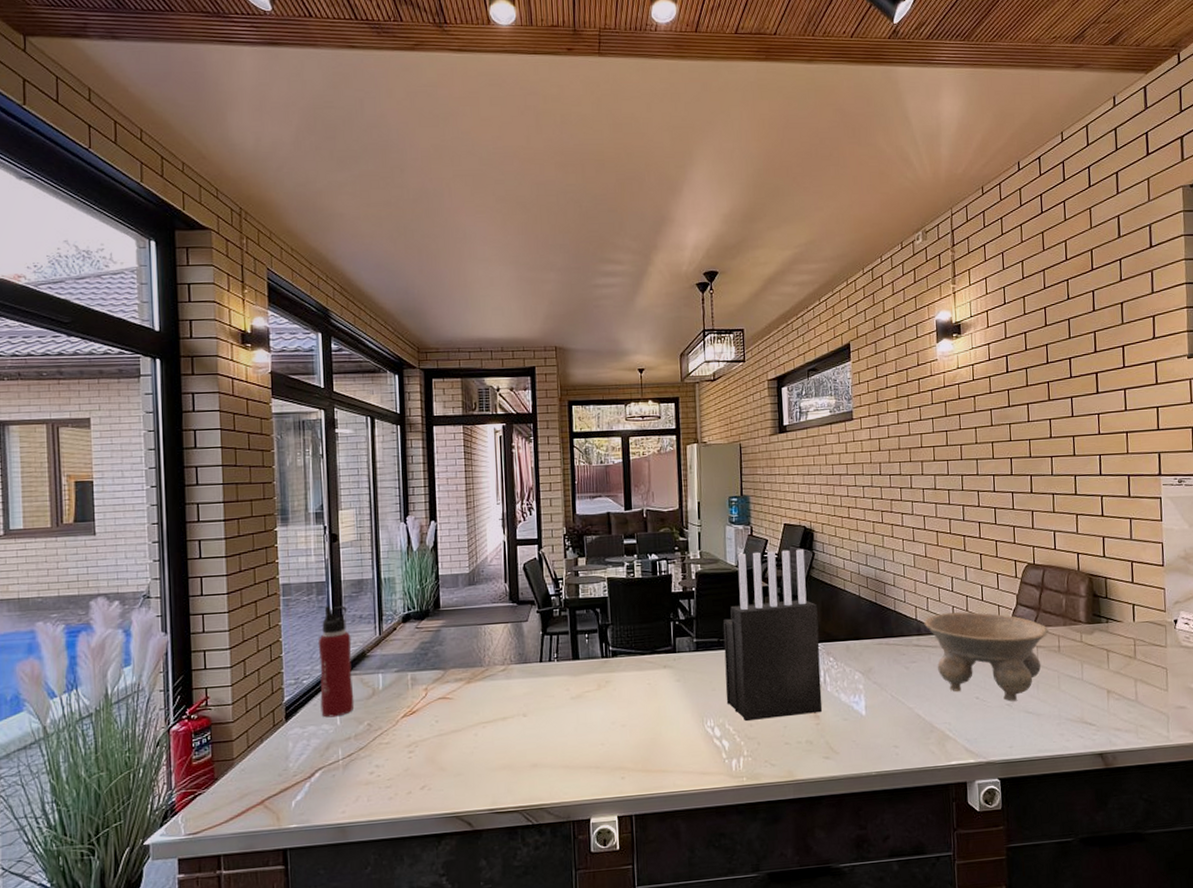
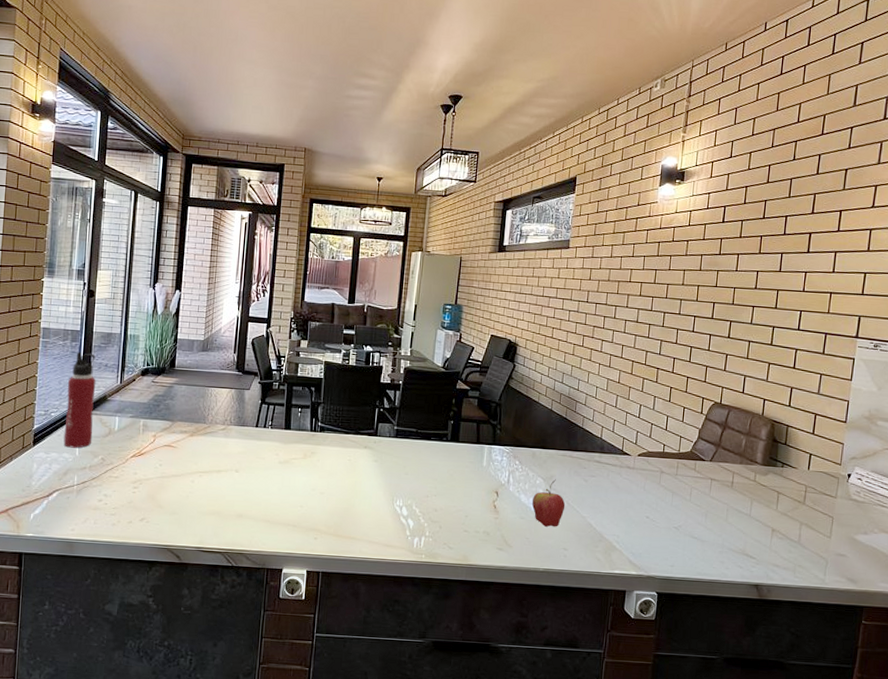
knife block: present [723,549,822,722] -> none [416,356,511,509]
fruit: none [854,672,890,725] -> present [532,479,566,527]
bowl: present [924,611,1049,702] -> none [608,436,726,526]

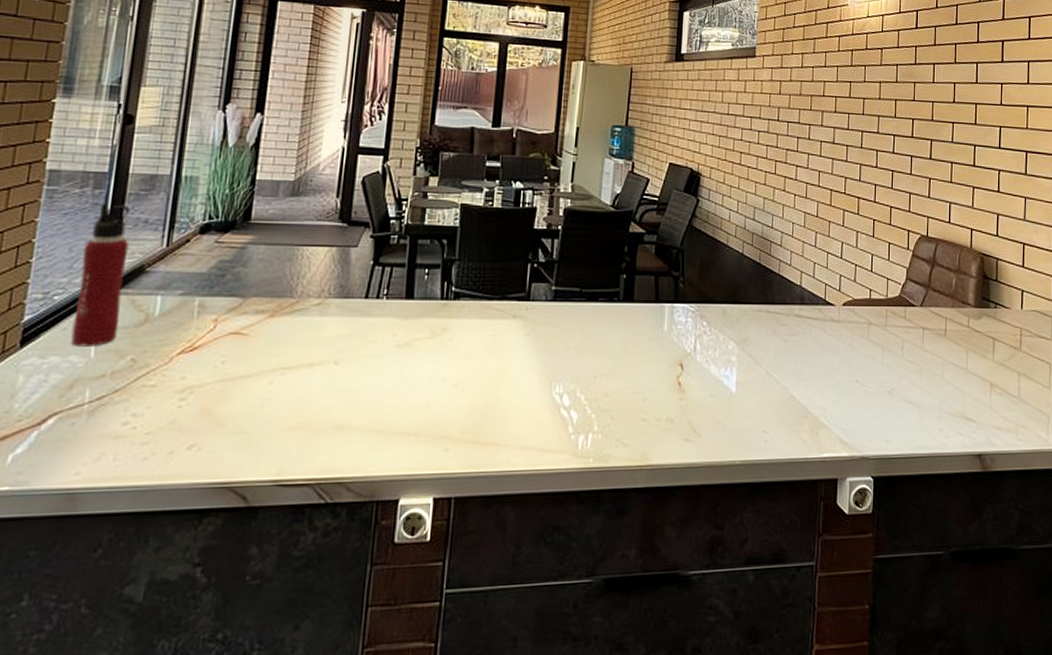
fruit: present [532,479,566,527] -> none [724,342,763,405]

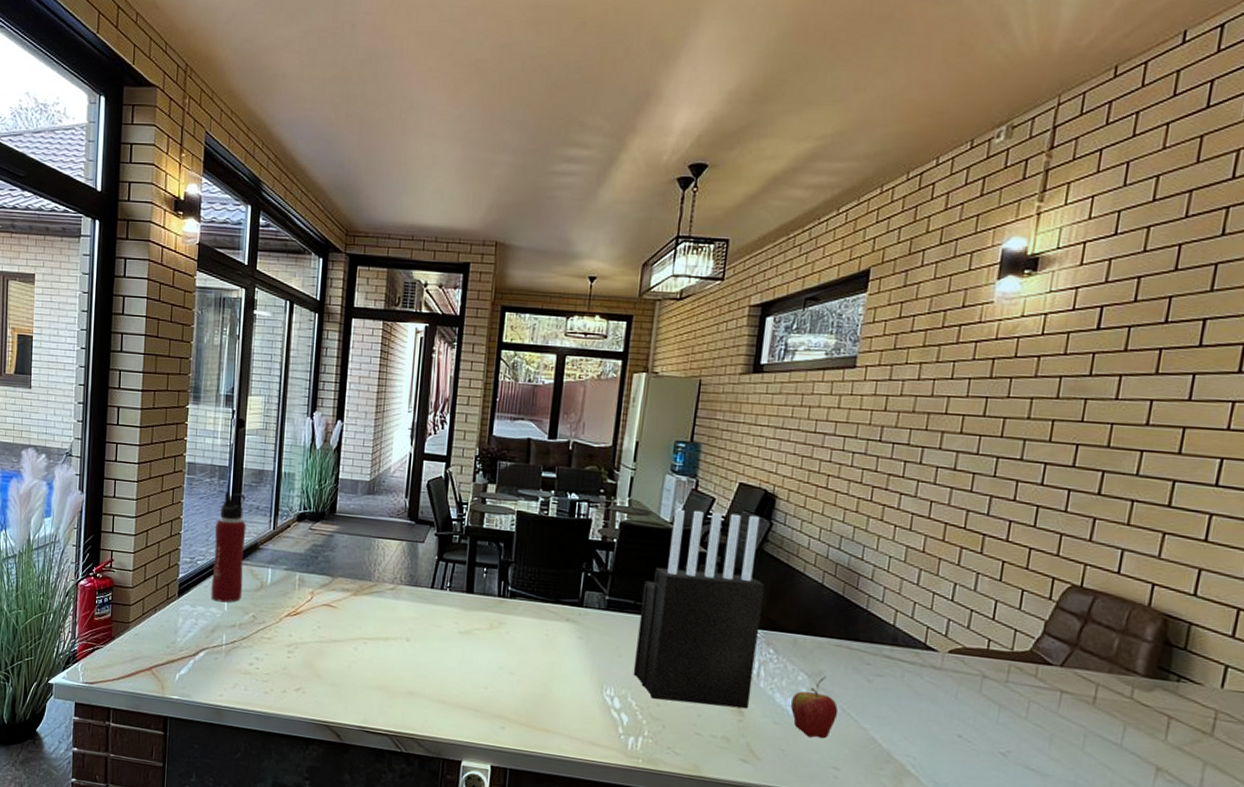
knife block: none [581,191,695,390] -> present [633,508,765,709]
fruit: none [724,342,763,405] -> present [791,676,839,739]

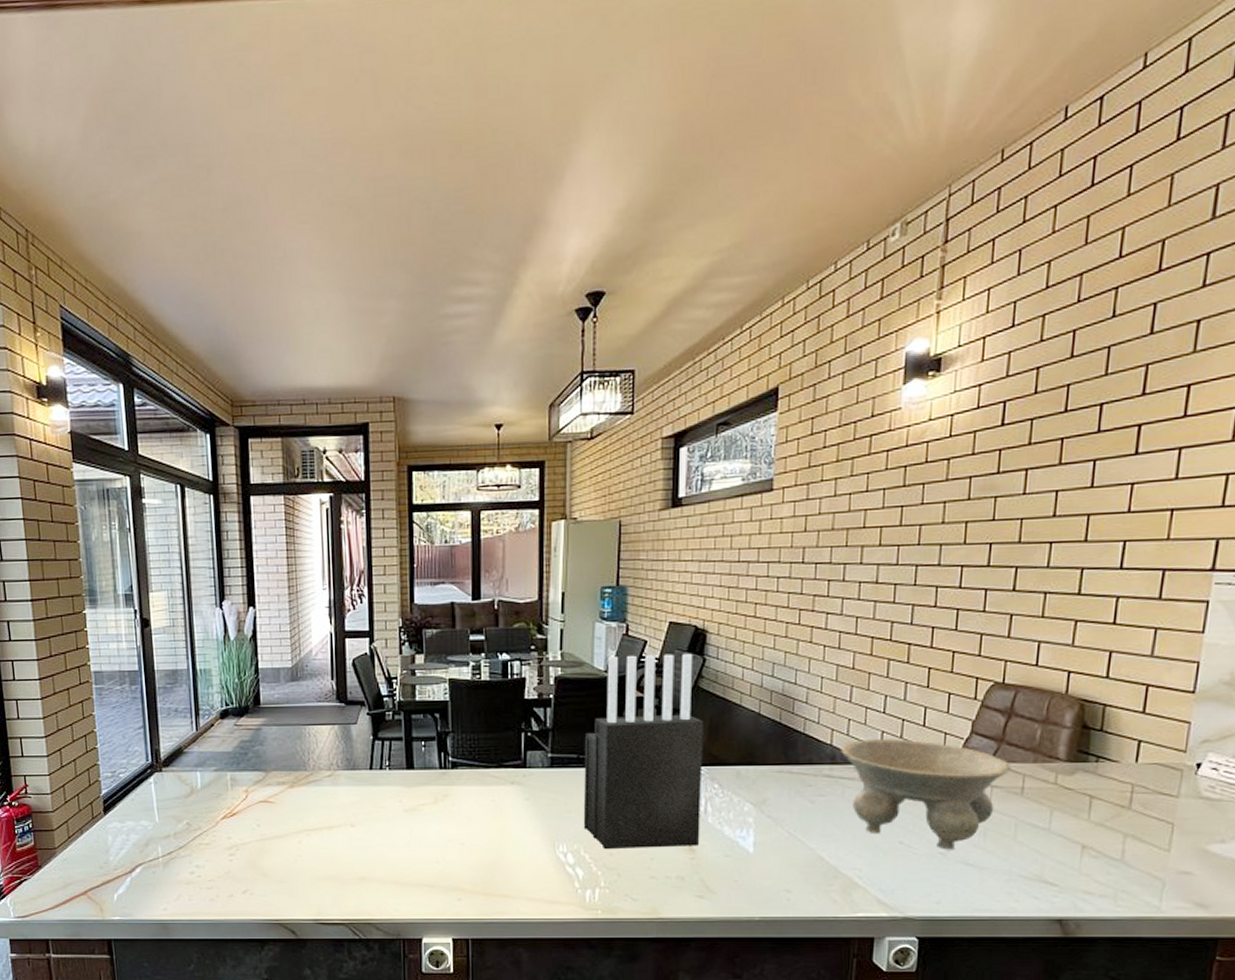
water bottle: present [211,491,247,603] -> none [133,697,173,814]
fruit: present [791,676,839,739] -> none [740,804,786,864]
bowl: none [904,624,1085,752] -> present [841,738,1012,850]

